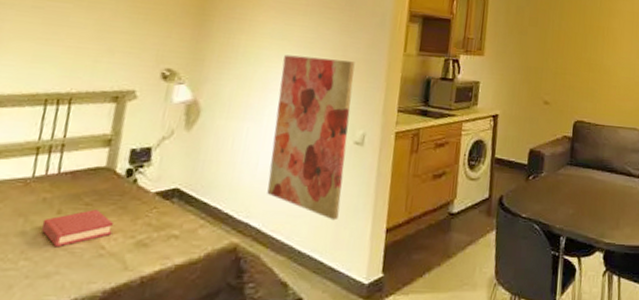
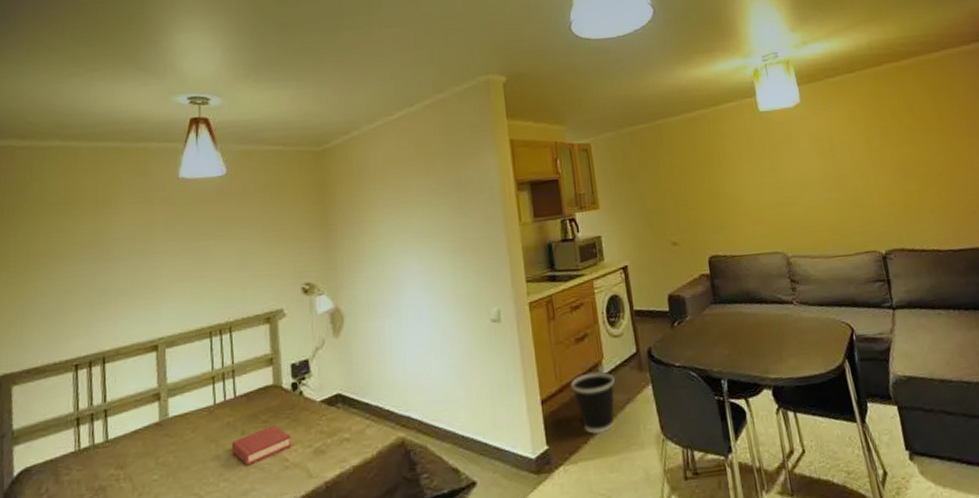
wall art: present [267,54,355,221] -> none [407,241,492,401]
wastebasket: none [418,210,462,269] -> present [571,372,615,434]

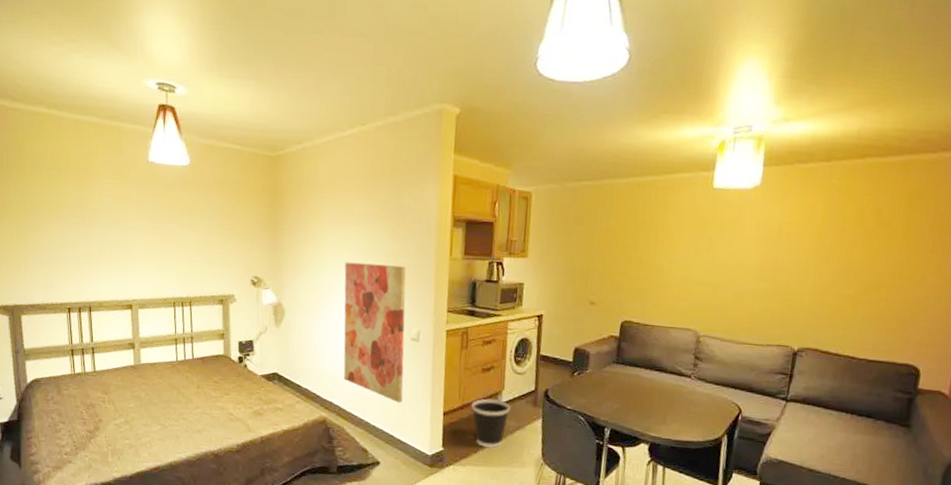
hardback book: present [231,425,292,466] -> none [189,386,236,412]
wall art: none [407,241,492,401] -> present [343,262,406,403]

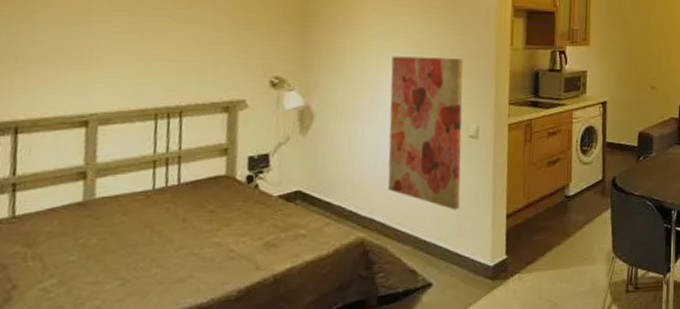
wastebasket: present [471,398,510,448] -> none [537,193,578,248]

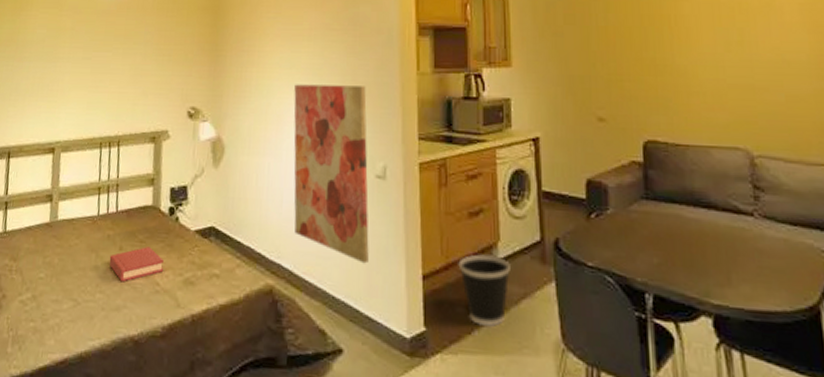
hardback book: none [168,216,240,254] -> present [109,246,164,282]
wastebasket: none [537,193,578,248] -> present [458,254,510,326]

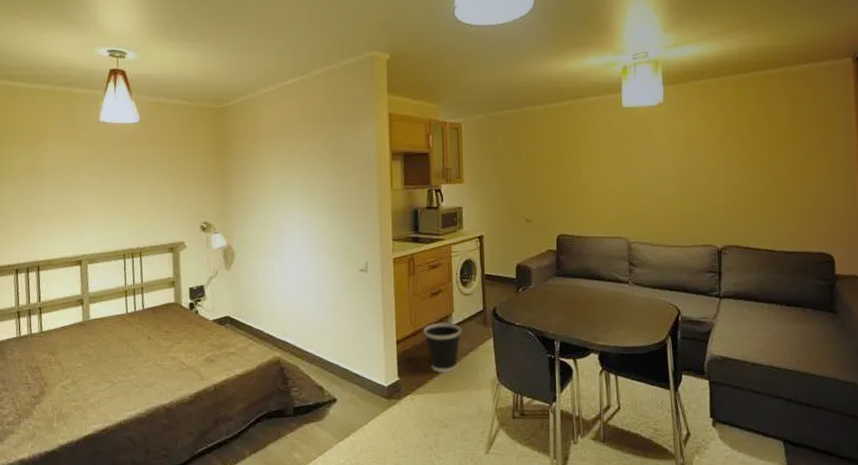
hardback book: present [109,246,164,282] -> none [139,335,188,365]
wall art: present [294,84,369,264] -> none [291,201,355,336]

